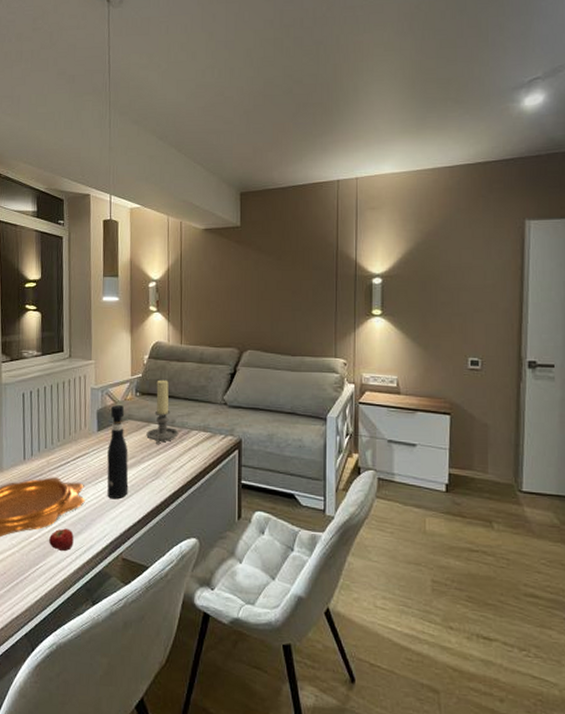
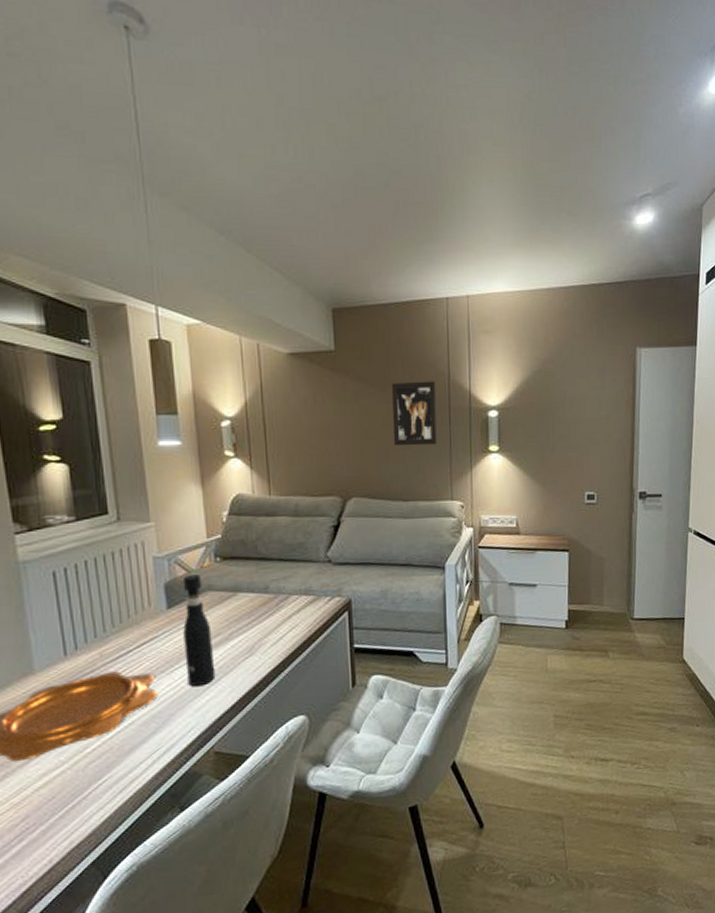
fruit: present [48,528,74,552] -> none [112,730,148,759]
candle holder: present [146,379,179,445] -> none [233,539,275,617]
wall art: none [285,251,325,308] -> present [392,381,437,446]

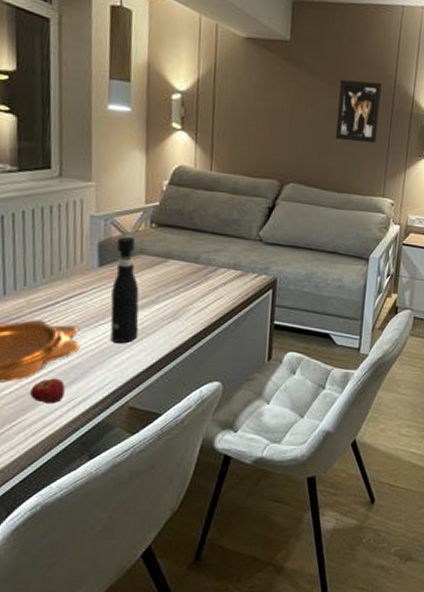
fruit: none [112,730,148,759] -> present [29,378,65,405]

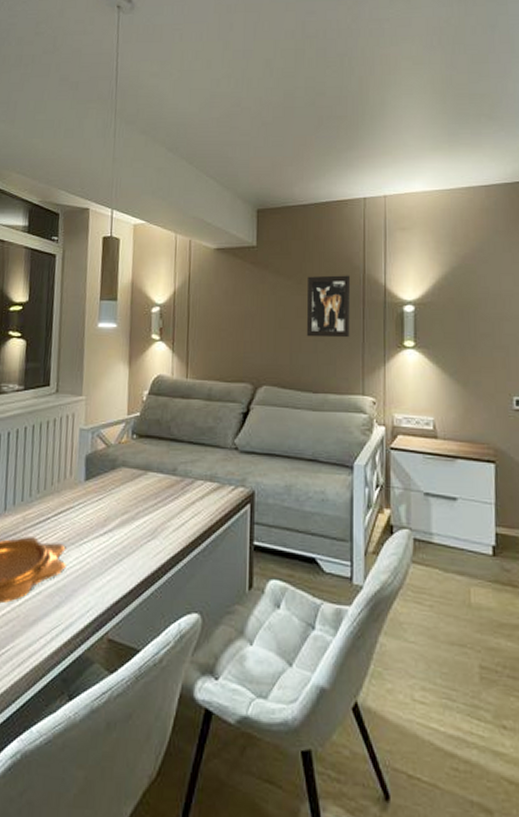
fruit: present [29,378,65,405] -> none [18,601,50,631]
pepper grinder: present [110,237,140,344] -> none [93,449,121,565]

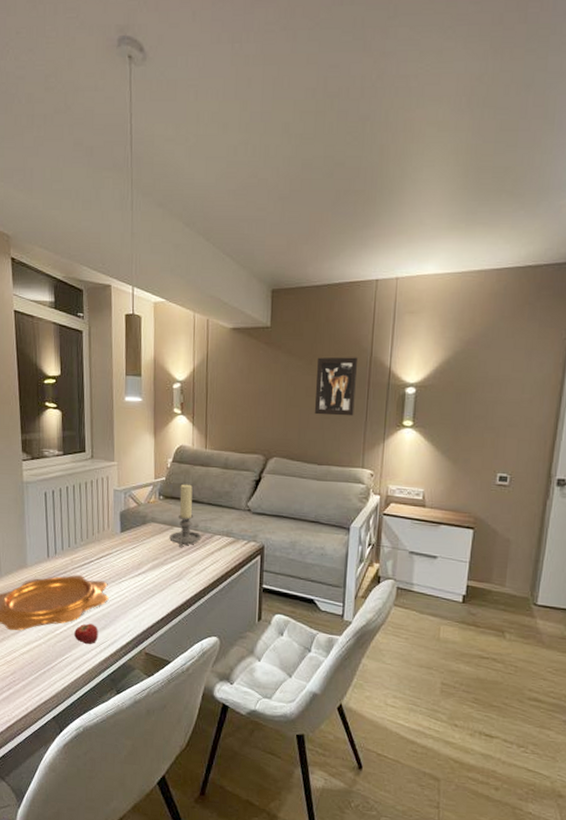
fruit: none [18,601,50,631] -> present [73,623,98,645]
candle holder: none [142,419,181,498] -> present [169,484,202,548]

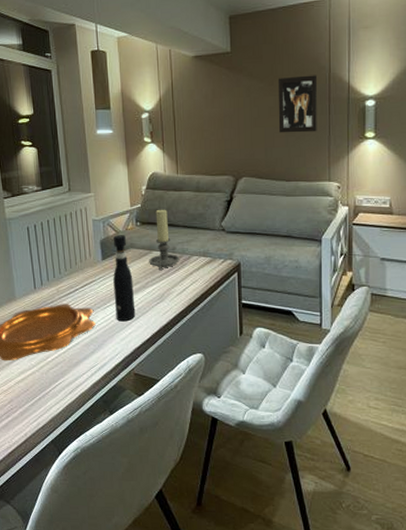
fruit: present [73,623,98,645] -> none [64,349,88,370]
pepper grinder: none [130,507,152,598] -> present [113,235,136,322]

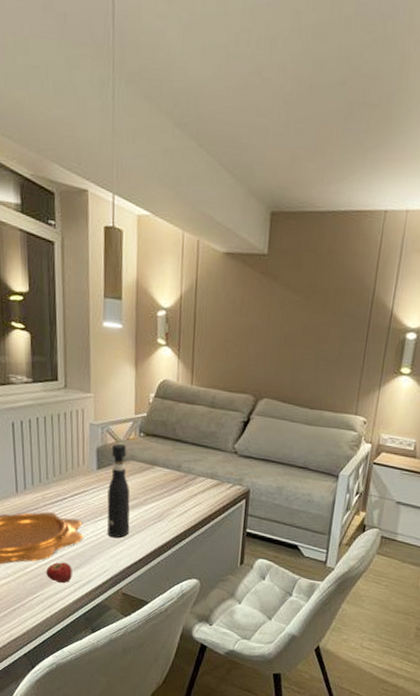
fruit: none [64,349,88,370] -> present [45,562,72,584]
candle holder: present [149,209,180,271] -> none [150,421,185,489]
wall art: present [278,75,318,133] -> none [309,293,360,360]

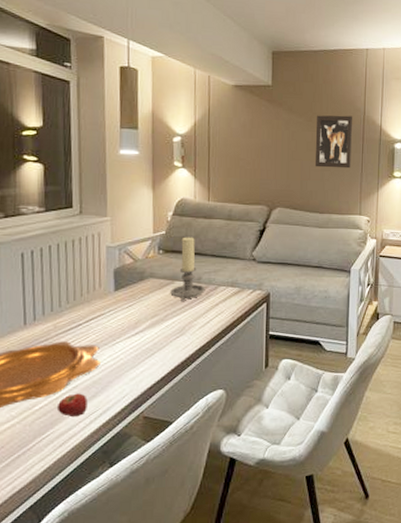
pepper grinder: present [107,444,130,538] -> none [125,263,151,359]
candle holder: none [150,421,185,489] -> present [170,237,206,302]
wall art: none [309,293,360,360] -> present [314,115,353,169]

